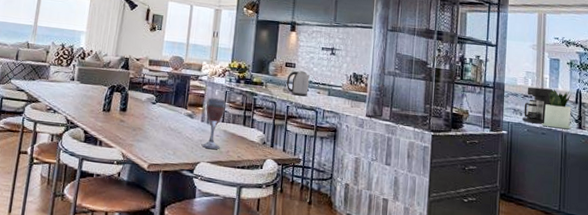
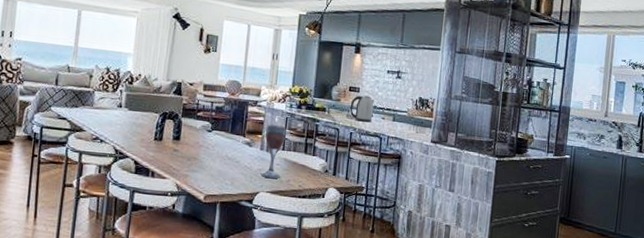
coffee maker: present [522,87,552,124] -> none [586,110,616,148]
planter: present [541,89,572,130] -> none [603,113,635,153]

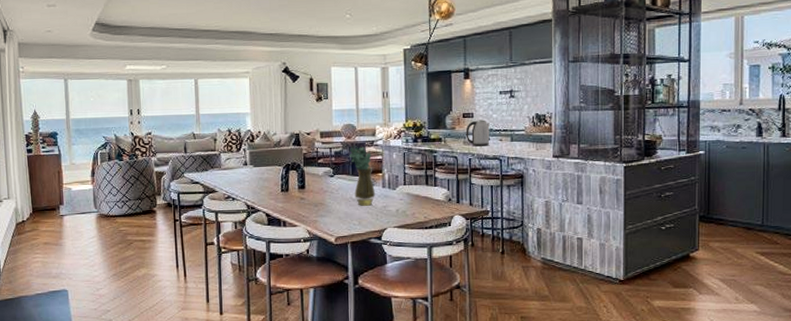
vase: none [230,101,254,167] -> present [349,143,375,206]
cup: present [260,124,287,179] -> none [385,161,405,214]

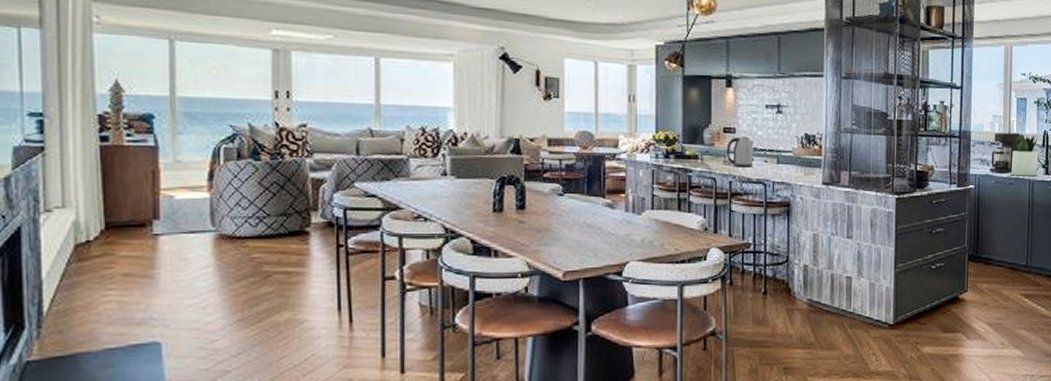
vase: present [349,143,375,206] -> none [584,155,616,234]
coffee maker: none [721,99,752,139] -> present [990,132,1019,174]
planter: none [741,97,775,140] -> present [1008,133,1039,177]

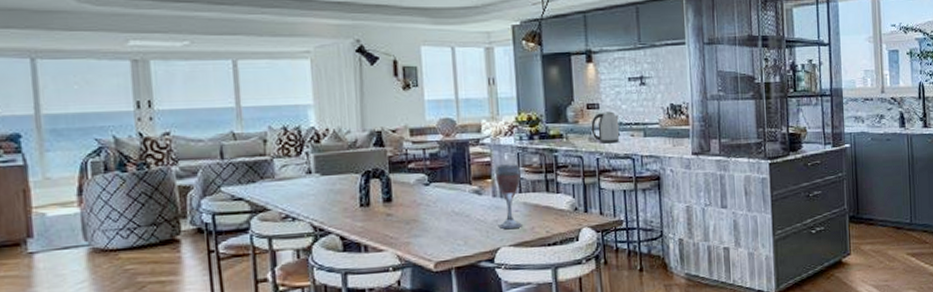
cup: none [628,180,654,245] -> present [495,164,522,229]
coffee maker: present [990,132,1019,174] -> none [865,87,893,130]
planter: present [1008,133,1039,177] -> none [885,85,917,132]

